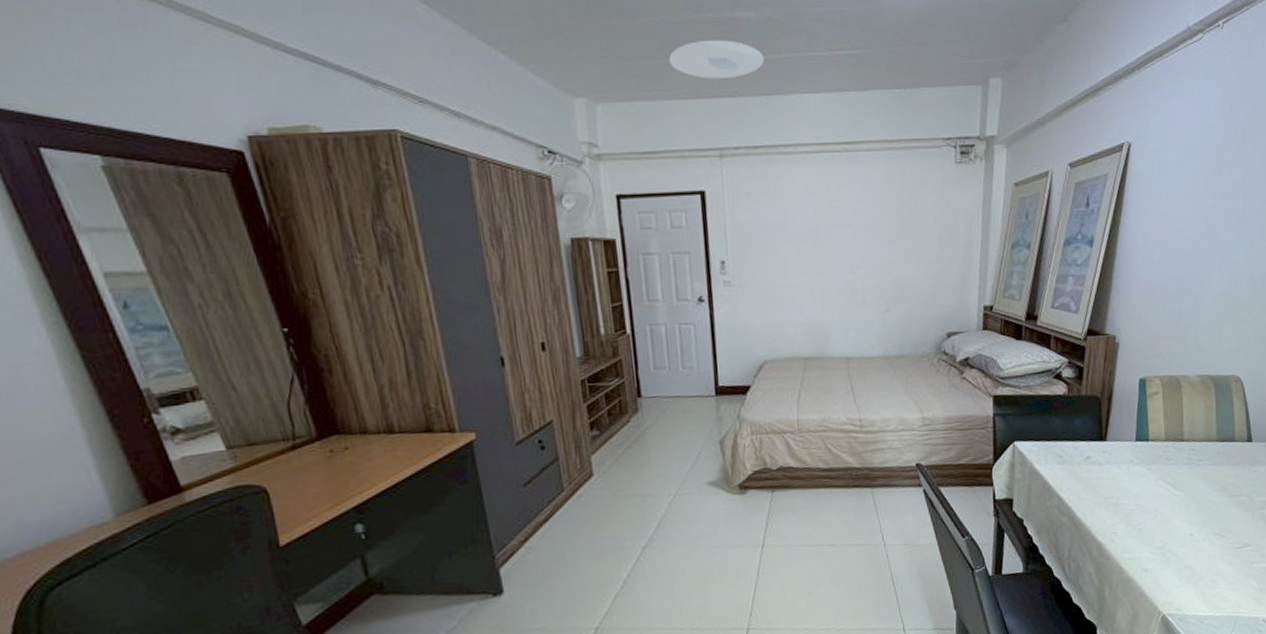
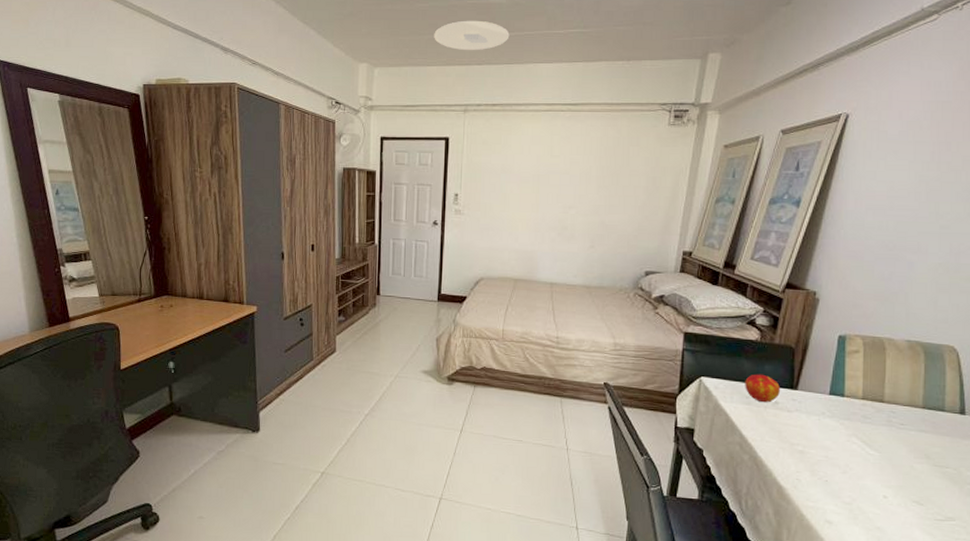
apple: none [1057,429,1092,460] -> present [745,374,781,403]

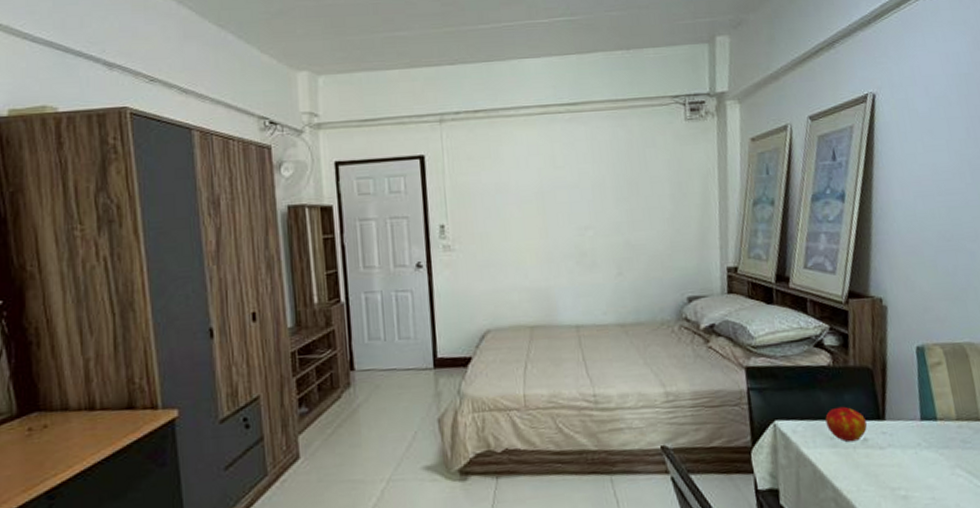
ceiling light: present [434,20,510,50] -> none [390,12,485,48]

